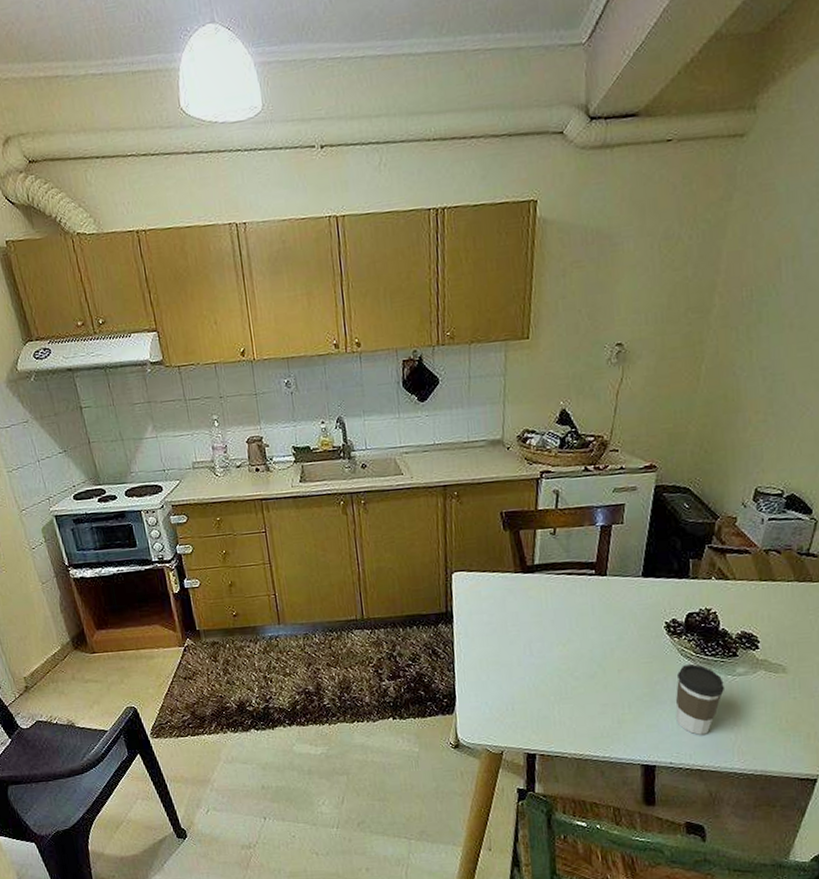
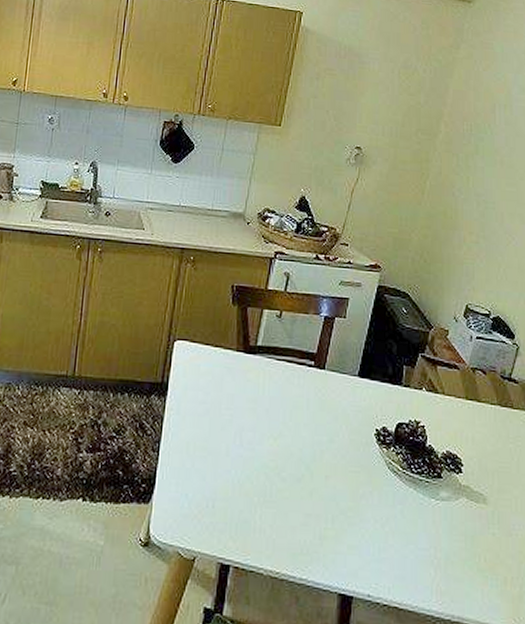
coffee cup: present [675,663,724,735] -> none [378,479,427,565]

